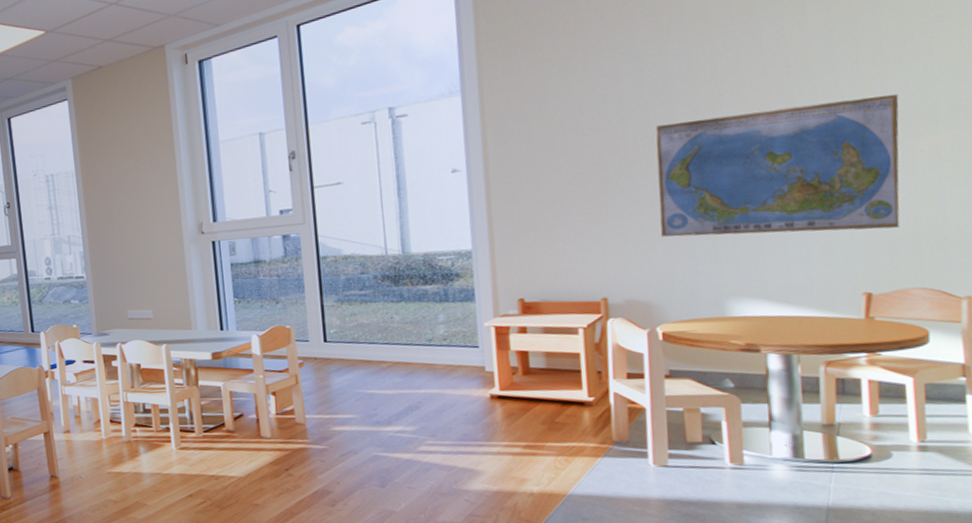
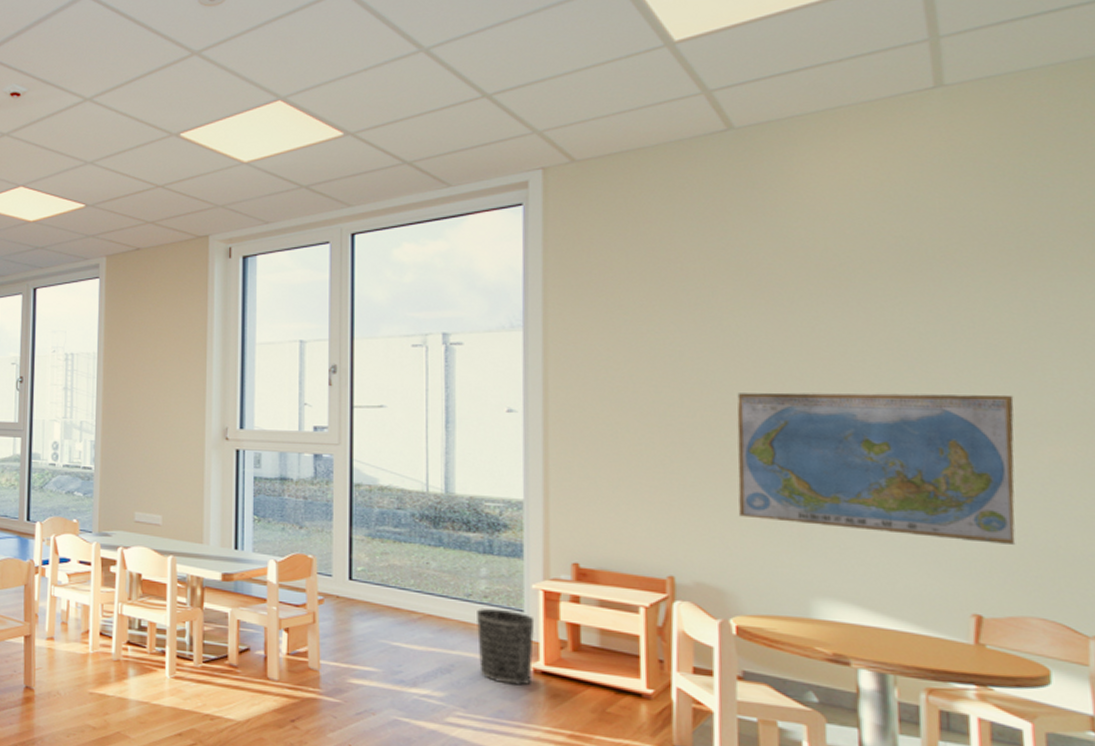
wastebasket: none [437,348,489,412] -> present [475,608,535,686]

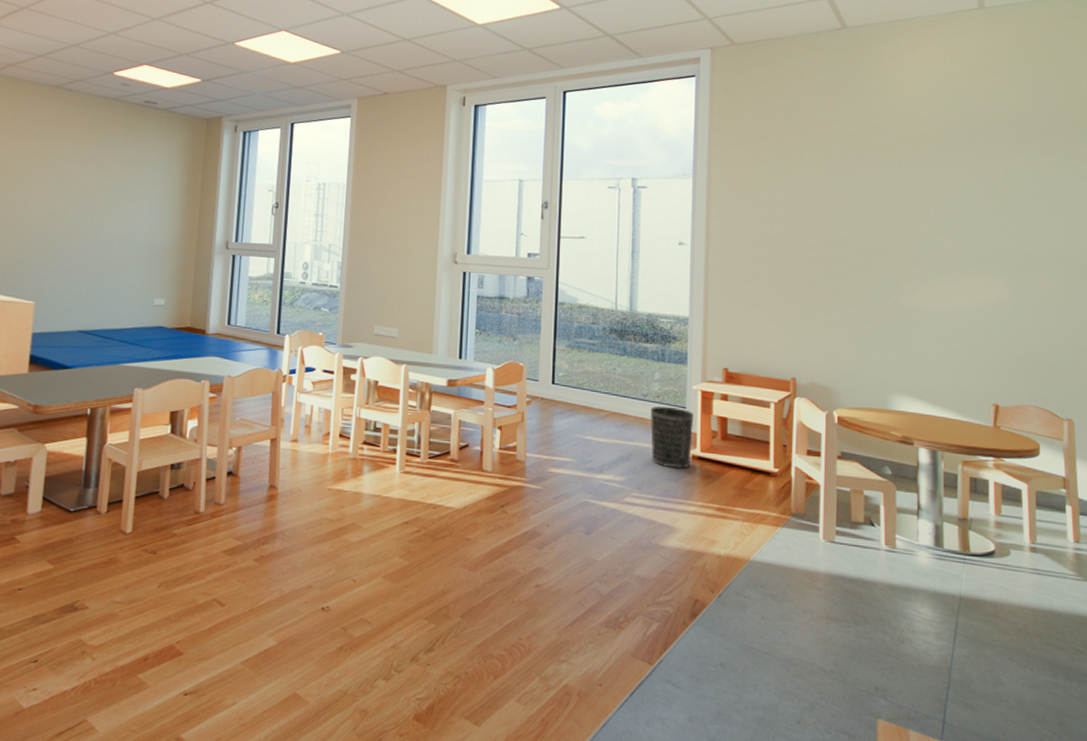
world map: present [737,392,1016,545] -> none [841,234,1022,351]

